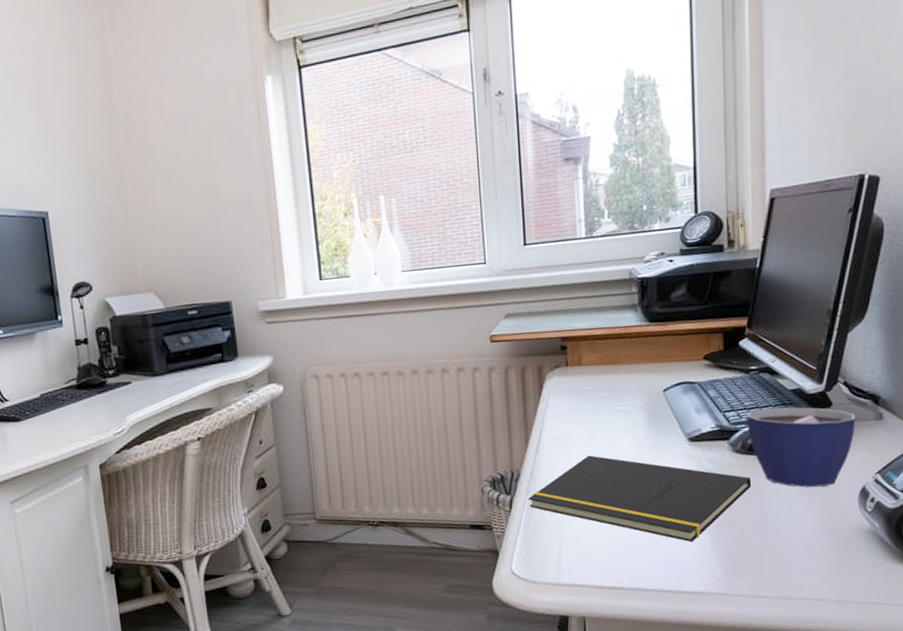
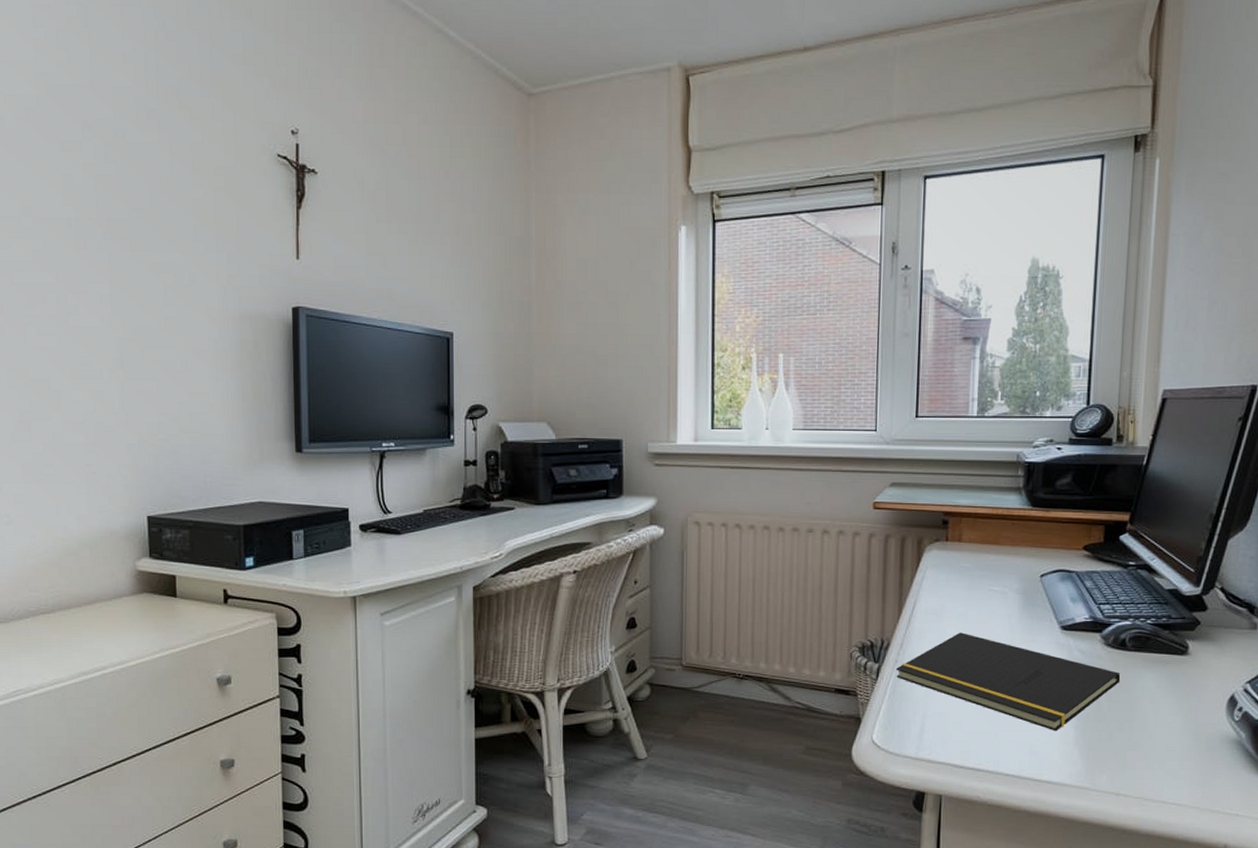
cup: present [747,407,856,488] -> none [1120,605,1230,690]

